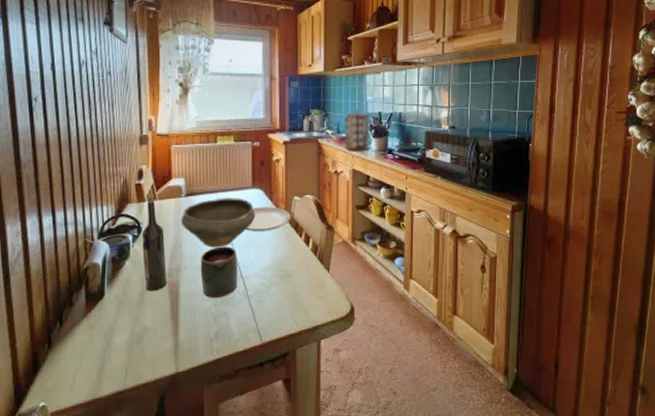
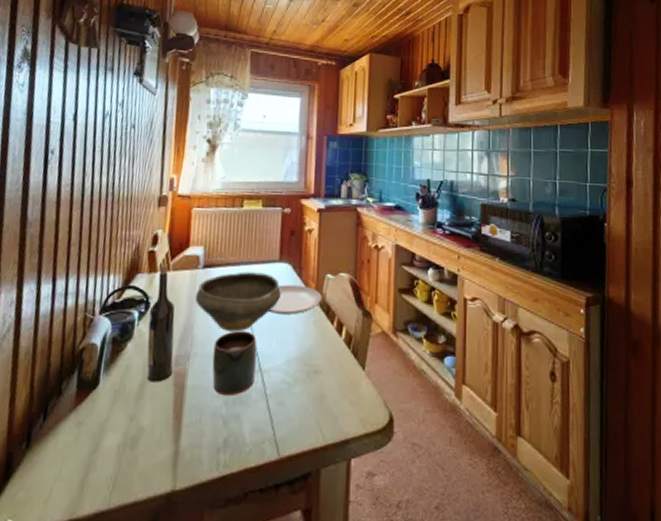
spice rack: present [345,107,371,150] -> none [387,173,418,223]

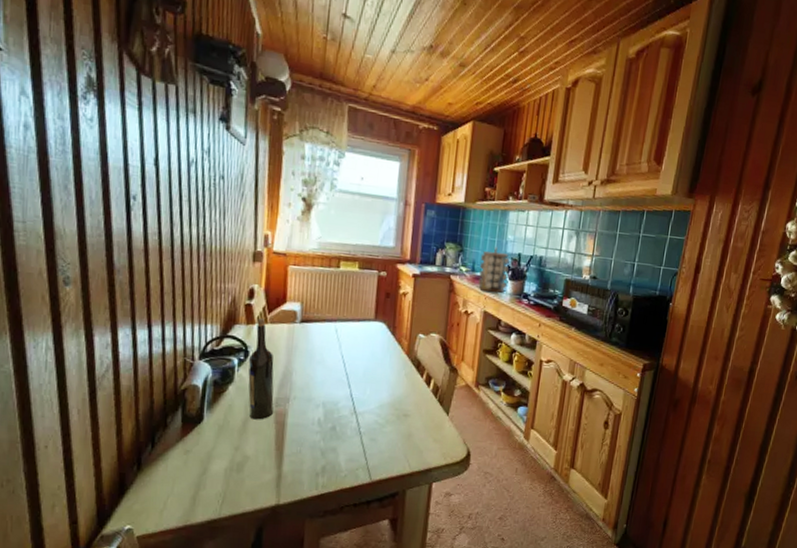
bowl: present [195,271,282,332] -> none [293,327,377,380]
mug: present [212,330,257,395] -> none [310,379,353,432]
plate: present [269,284,322,315] -> none [364,341,414,368]
spice rack: none [387,173,418,223] -> present [478,246,510,293]

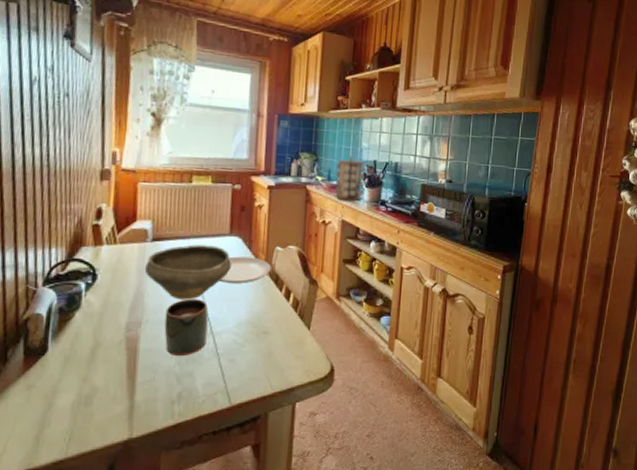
wine bottle: present [248,318,274,420] -> none [96,239,125,347]
bowl: none [293,327,377,380] -> present [144,244,233,300]
mug: none [310,379,353,432] -> present [164,298,209,356]
plate: none [364,341,414,368] -> present [220,256,271,283]

